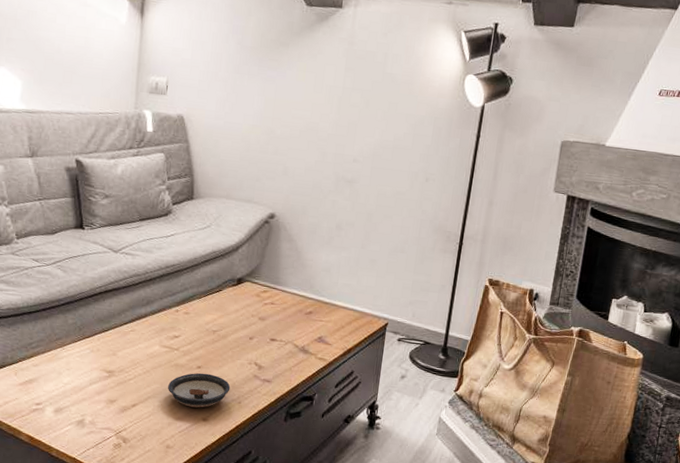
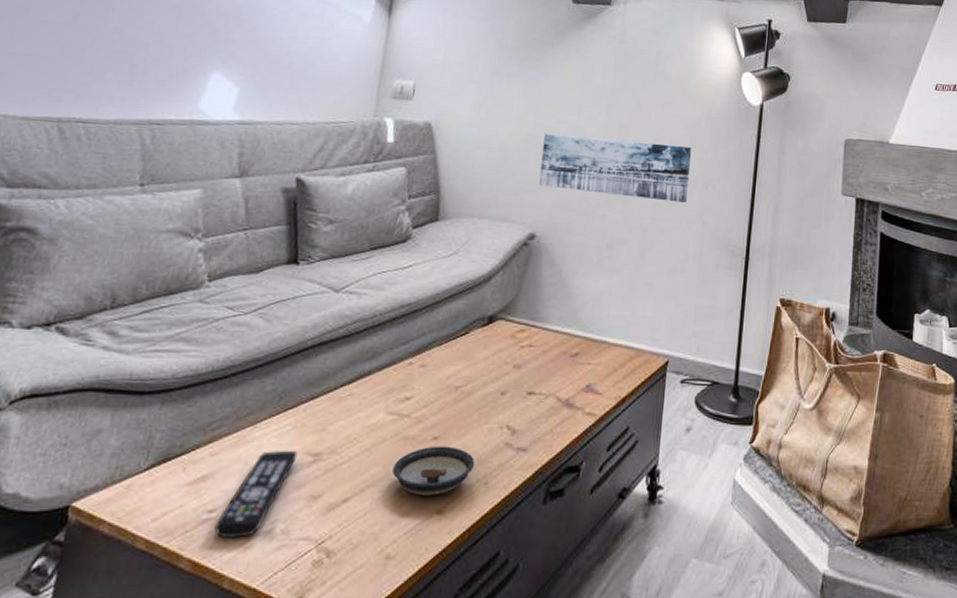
remote control: none [42,366,96,424] -> present [214,449,298,538]
wall art: none [277,128,414,193] -> present [539,134,691,203]

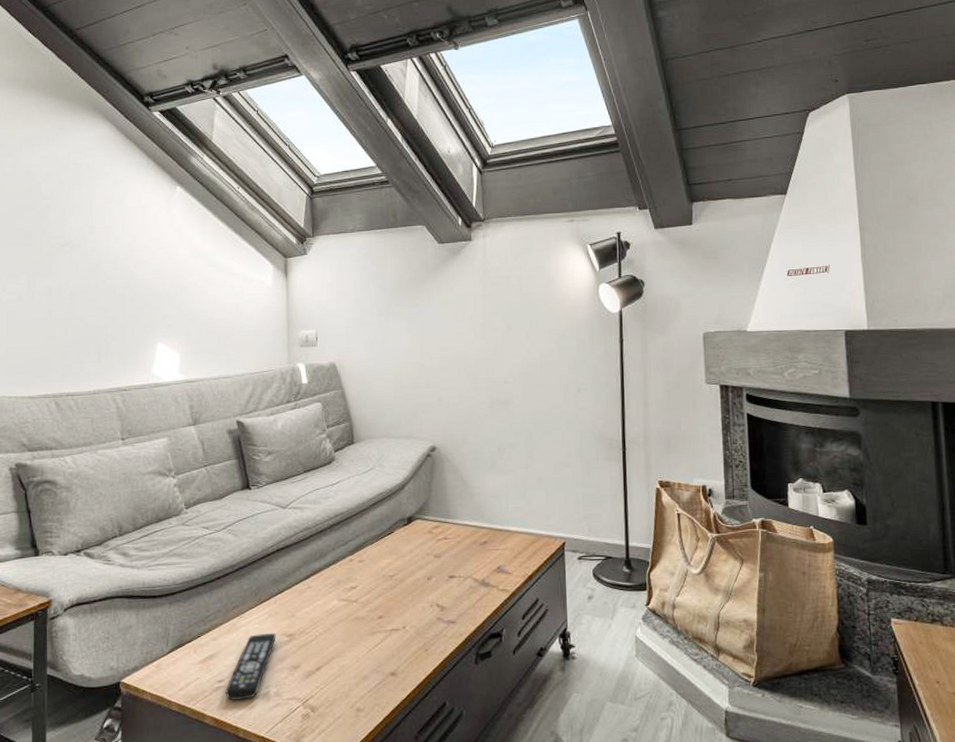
saucer: present [392,446,475,496] -> none [351,623,415,662]
wall art: present [539,134,691,203] -> none [431,357,564,407]

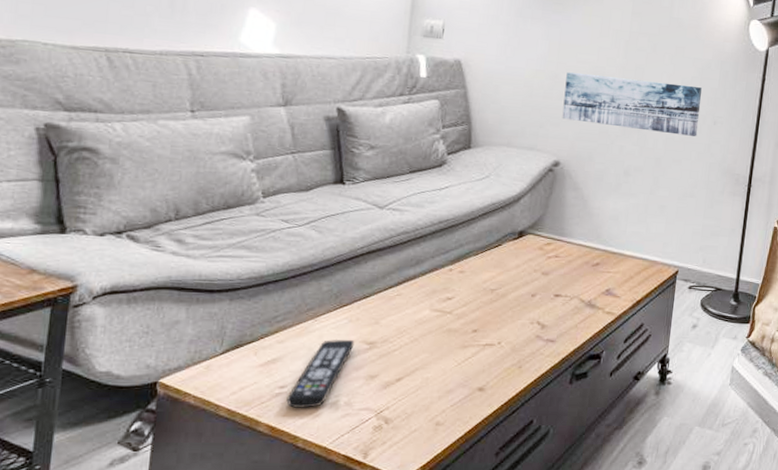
wall art: none [431,357,564,407] -> present [562,72,702,137]

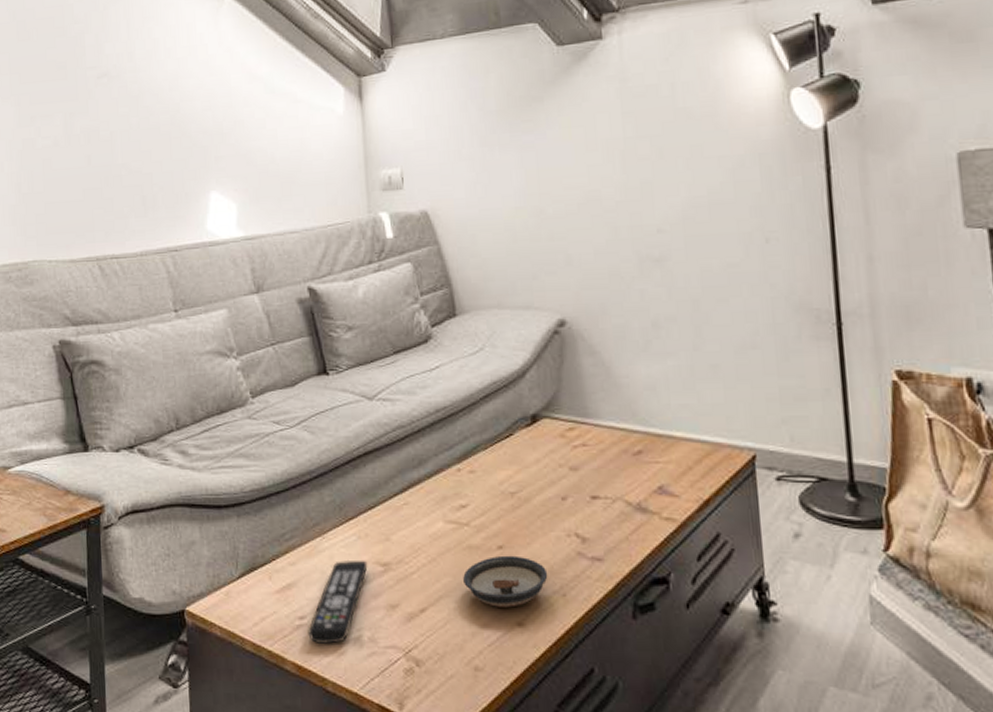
saucer: none [439,337,510,377] -> present [463,555,548,608]
wall art: present [562,72,702,137] -> none [553,194,745,265]

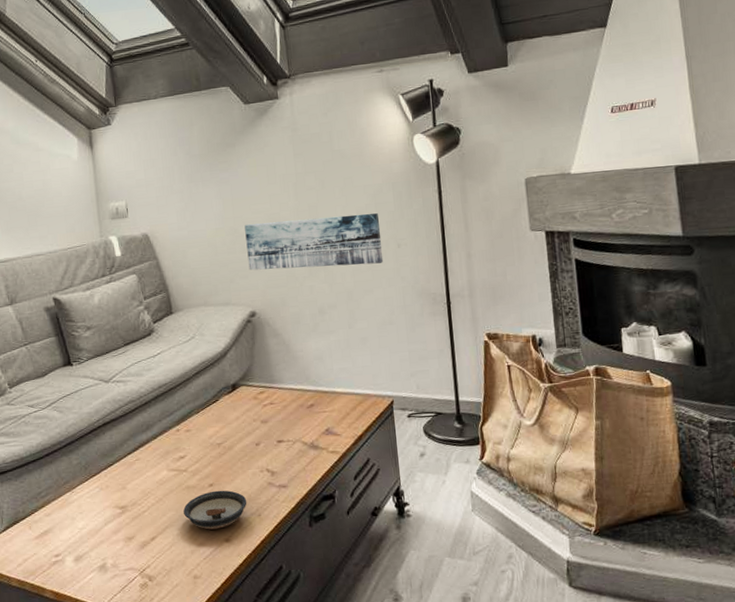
remote control: present [308,559,368,644] -> none [62,505,109,574]
wall art: none [553,194,745,265] -> present [244,213,384,271]

